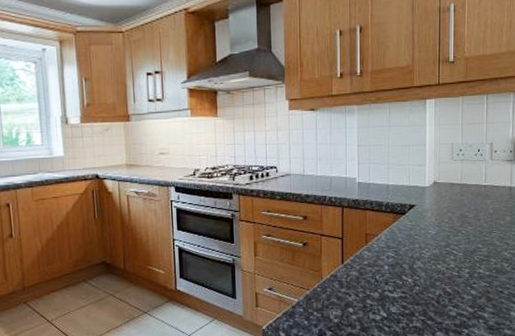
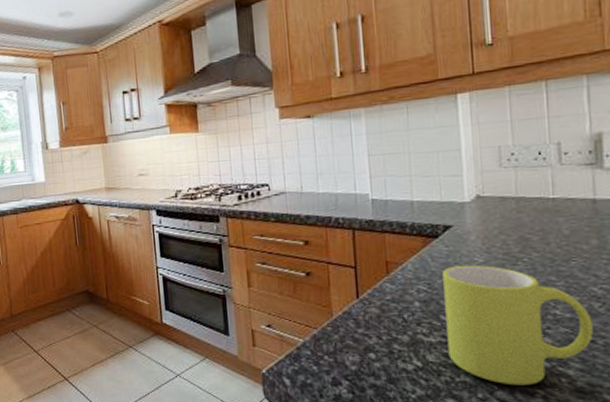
mug: none [406,236,502,328] -> present [442,265,593,386]

